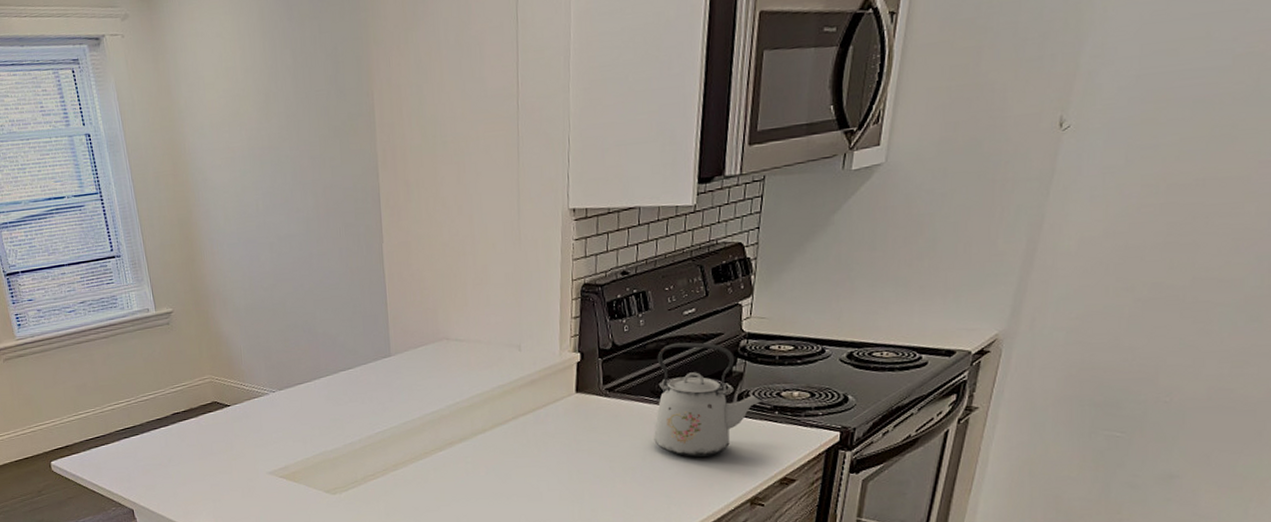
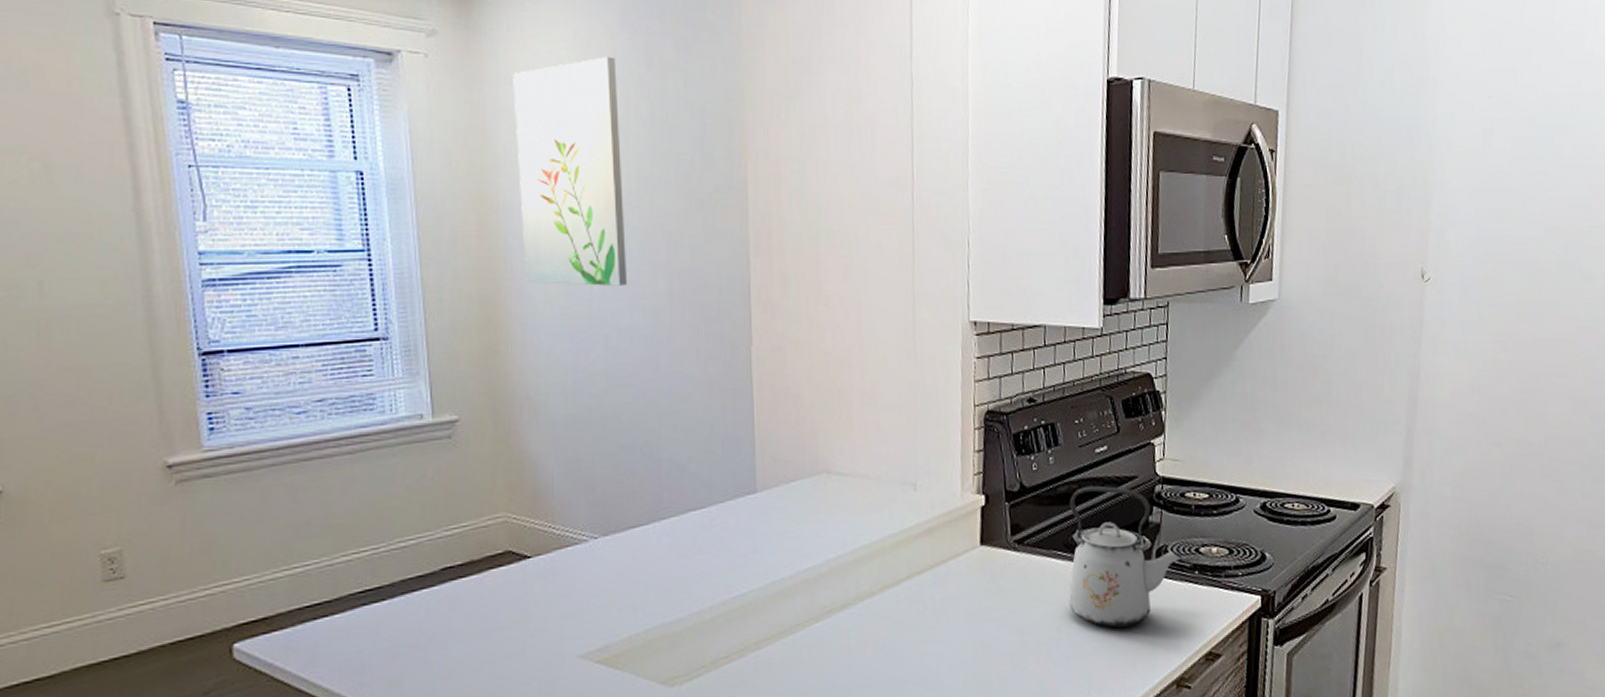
wall art: none [186,15,285,208] -> present [513,56,628,286]

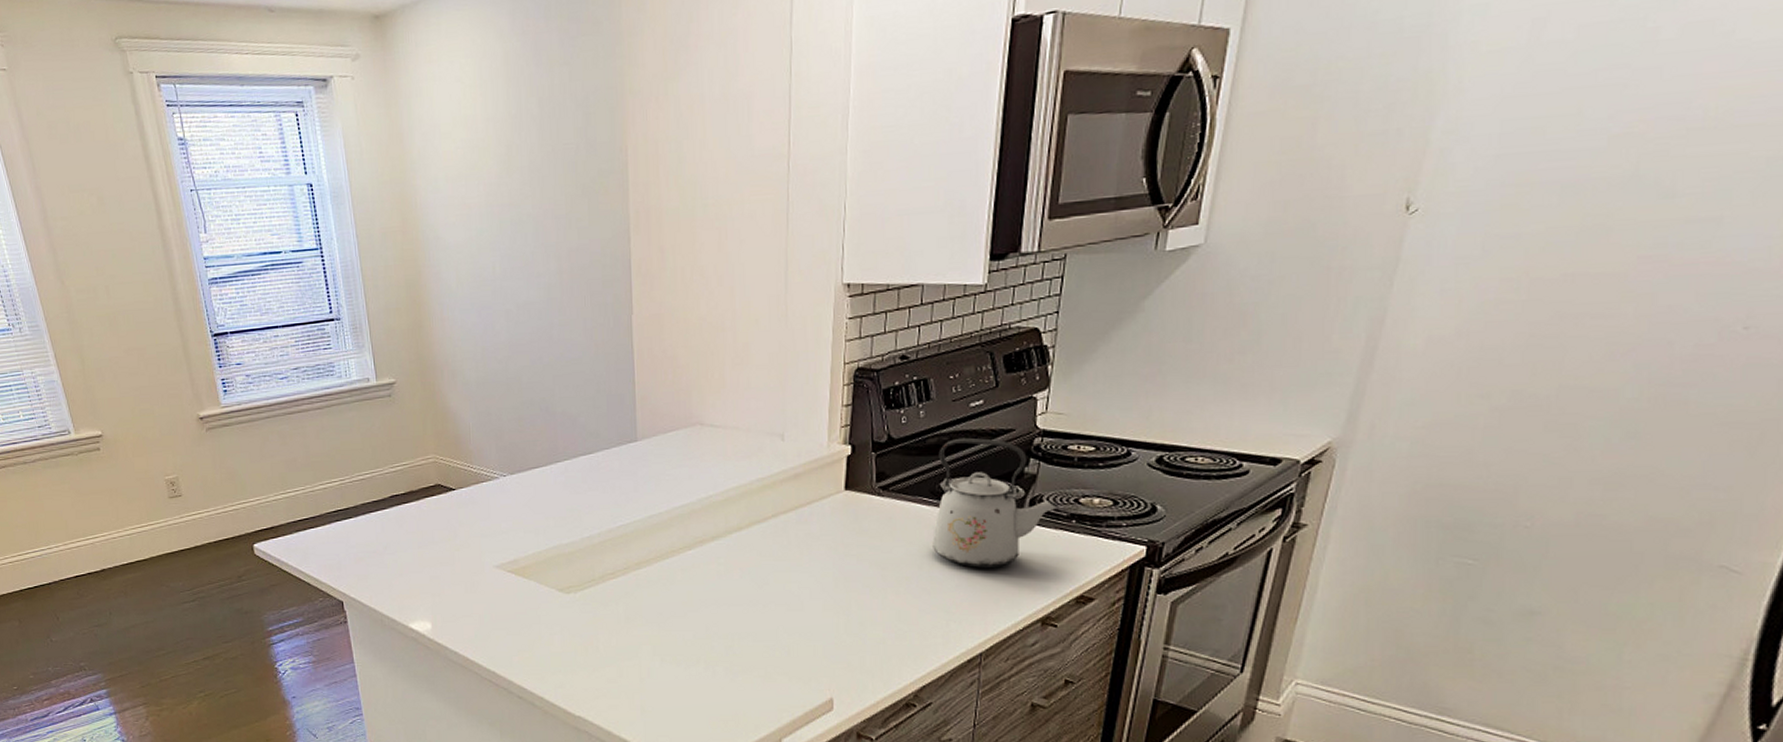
wall art: present [513,56,628,286] -> none [422,59,524,269]

